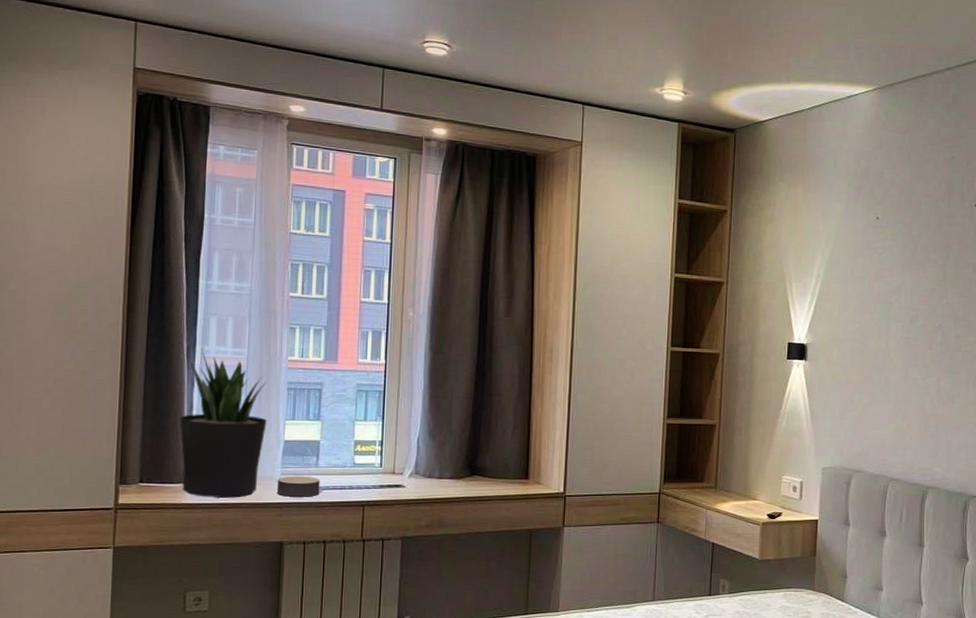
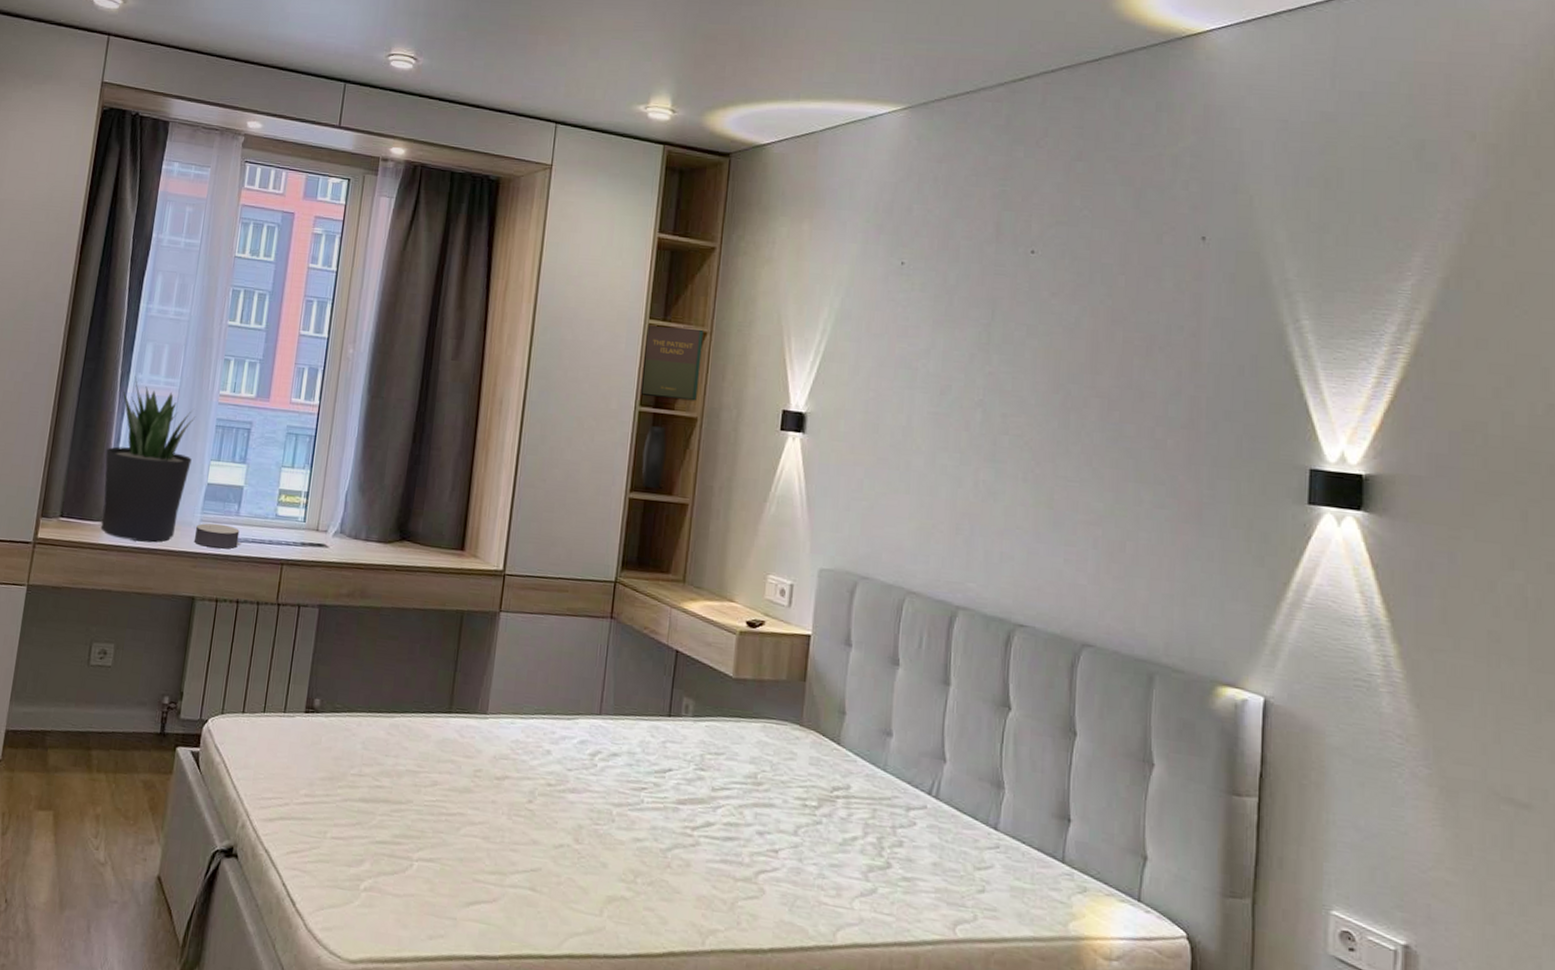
books: none [672,278,721,340] -> present [641,325,704,401]
vase: none [676,362,696,415] -> present [642,425,667,489]

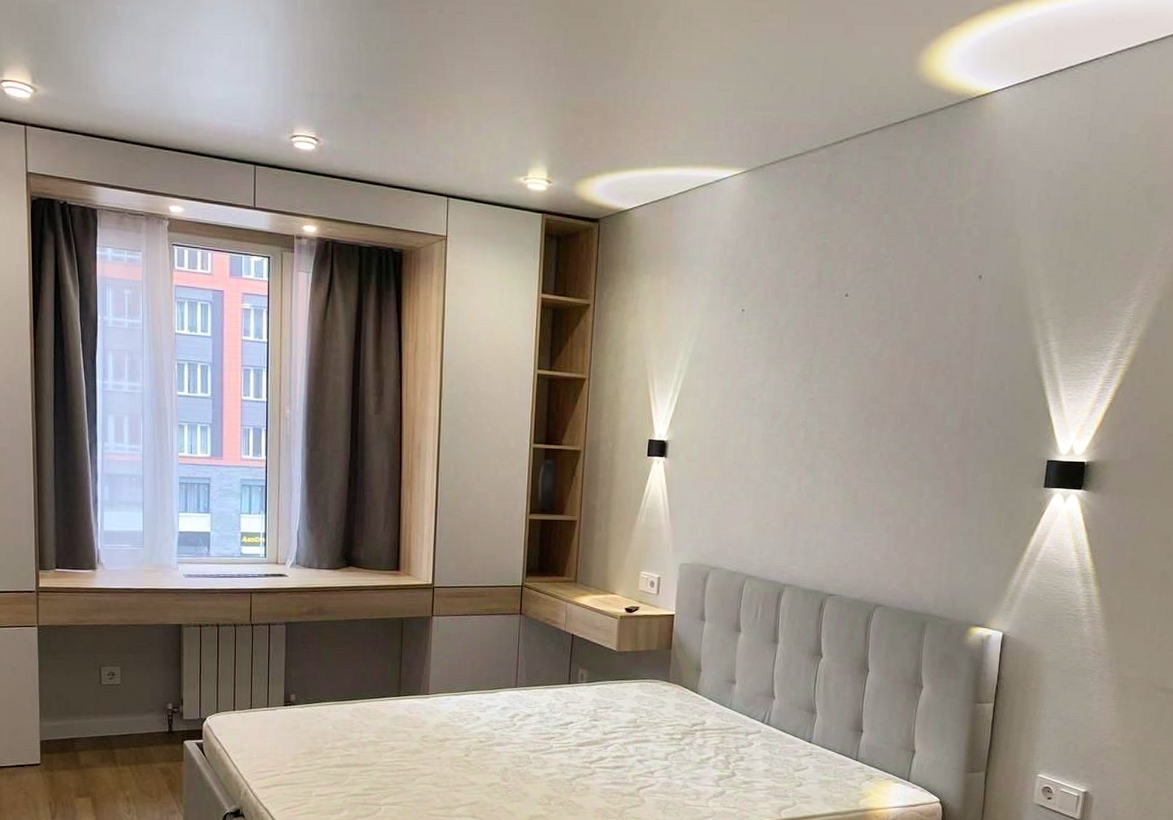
planter: present [100,376,196,542] -> none [87,445,163,584]
candle: present [194,523,242,549] -> none [174,564,215,584]
books: present [641,325,704,401] -> none [534,374,583,437]

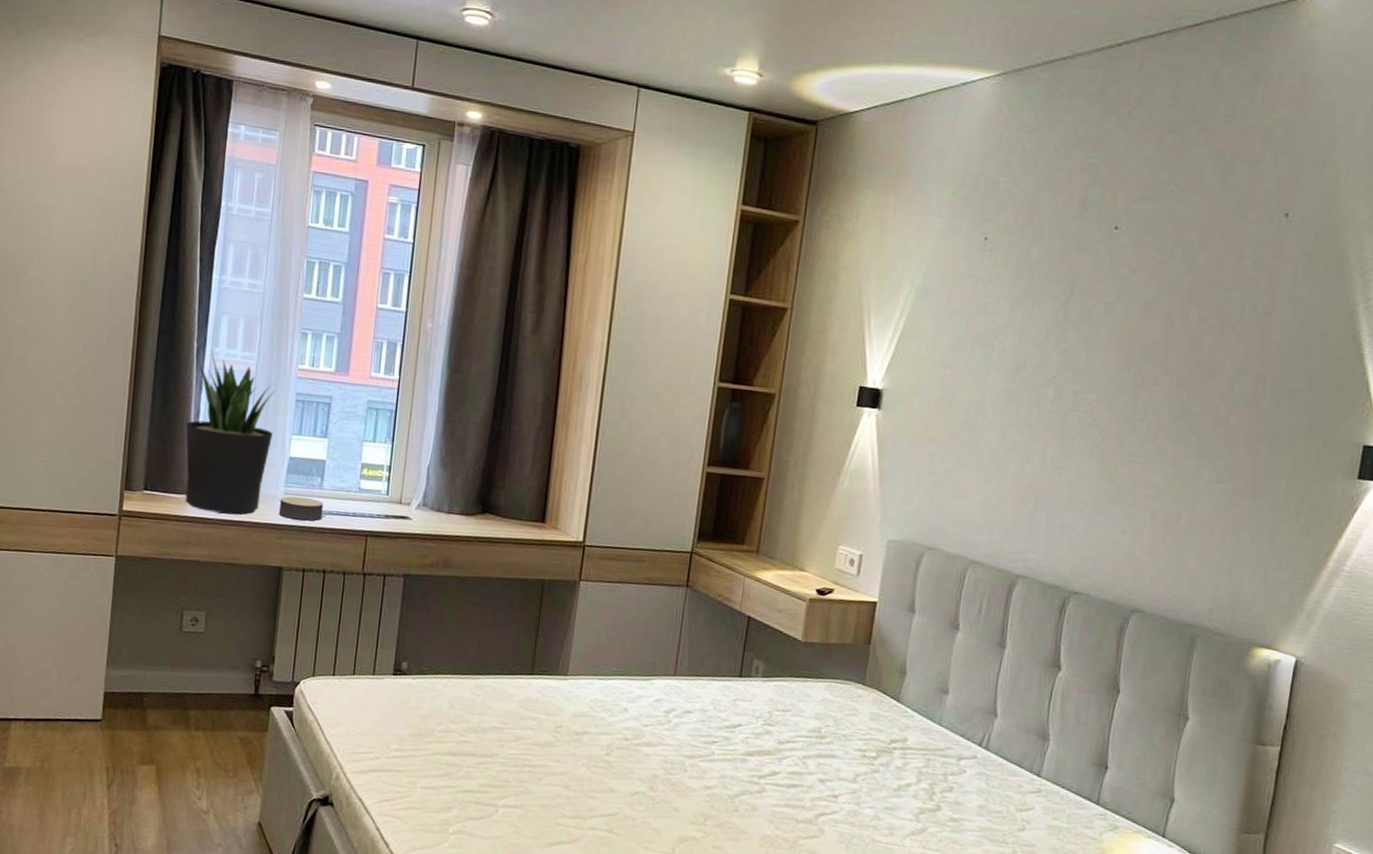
planter: none [87,445,163,584] -> present [185,350,275,515]
candle: none [174,564,215,584] -> present [278,496,326,521]

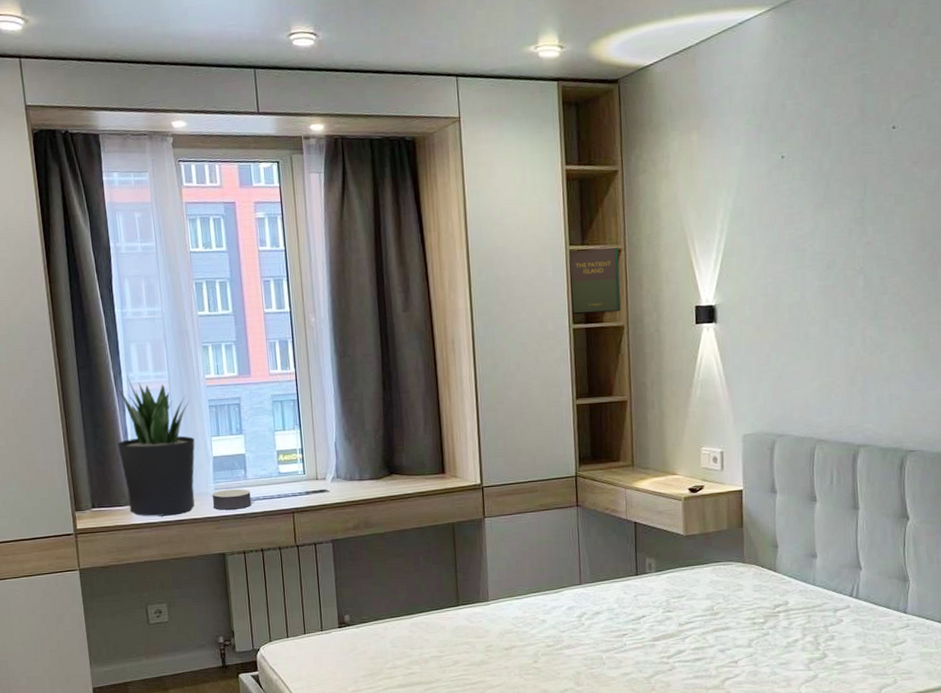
vase: present [719,400,745,464] -> none [582,338,603,393]
books: none [720,300,785,377] -> present [569,245,621,315]

